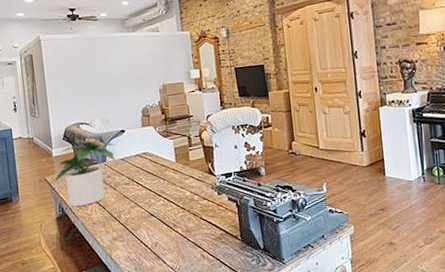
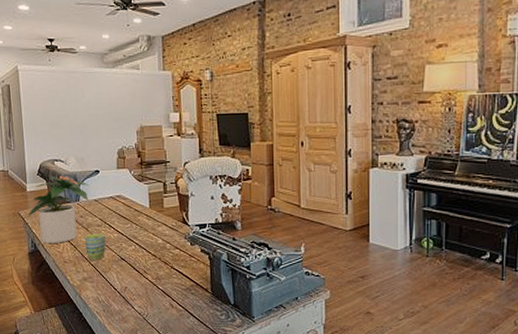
mug: none [113,191,135,220] -> present [84,233,106,261]

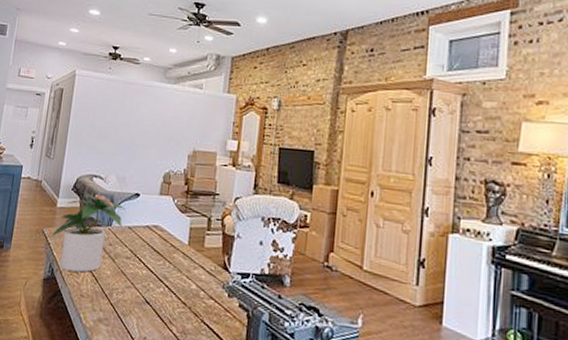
mug: present [84,233,106,261] -> none [107,266,133,299]

